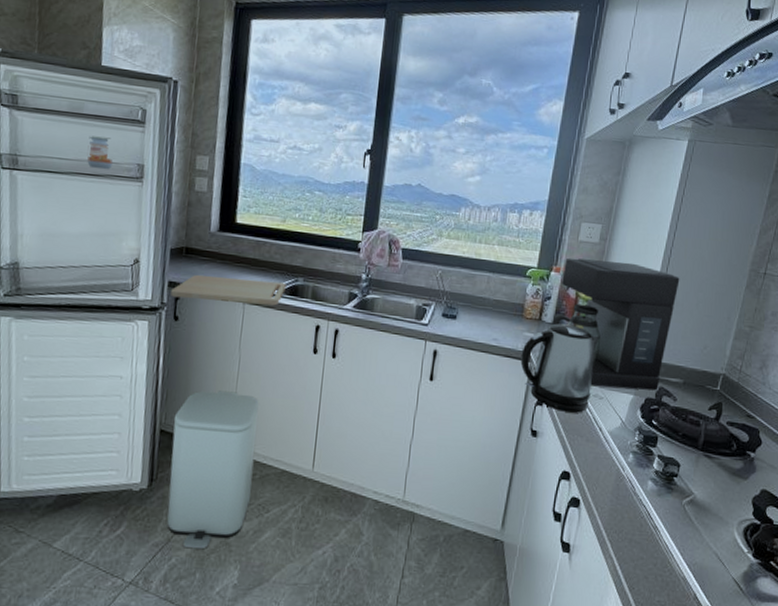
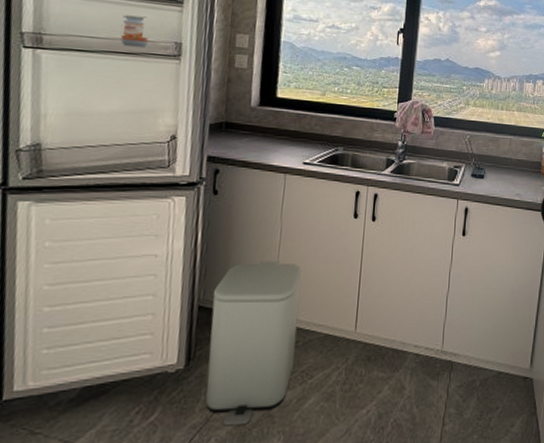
cutting board: present [171,275,286,306] -> none [210,148,327,175]

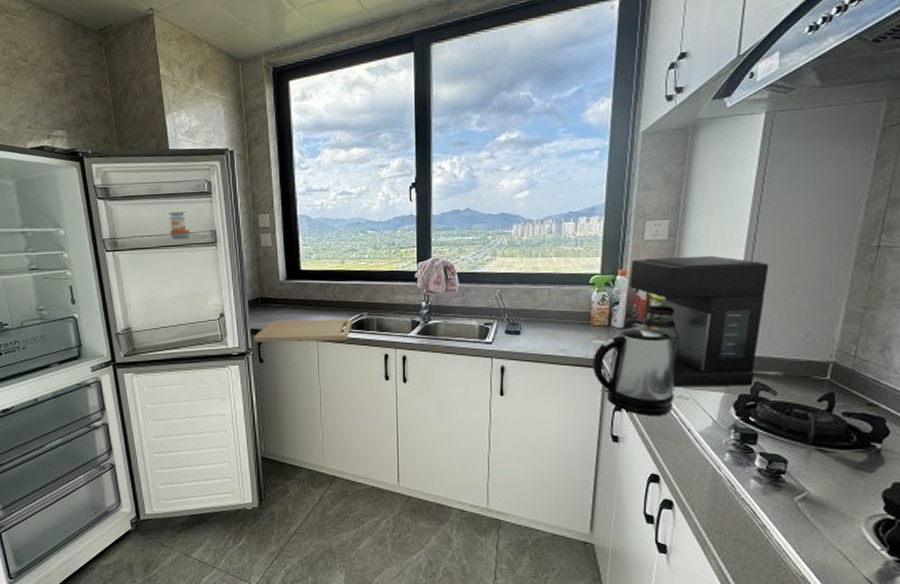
pedal bin: present [205,261,302,427] -> none [271,420,346,557]
cutting board: none [210,148,327,175] -> present [254,318,353,343]

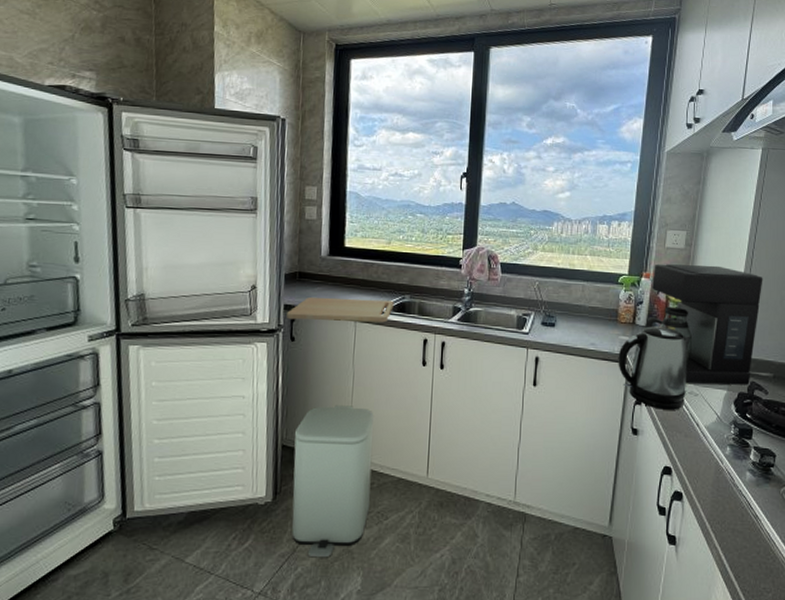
jam: present [168,211,191,240] -> none [204,173,229,204]
pedal bin: none [271,420,346,557] -> present [292,405,375,558]

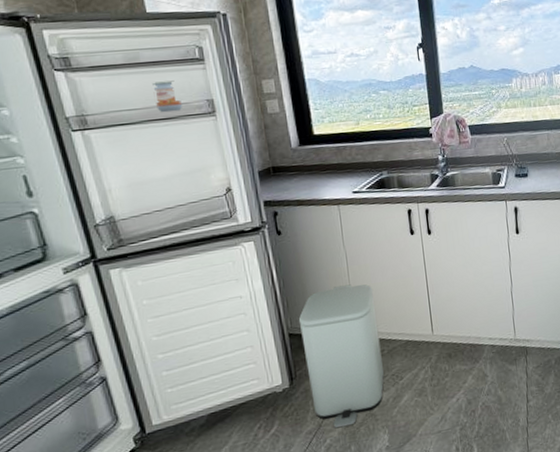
jam: none [204,173,229,204] -> present [152,80,183,113]
cutting board: present [287,297,394,323] -> none [268,178,373,215]

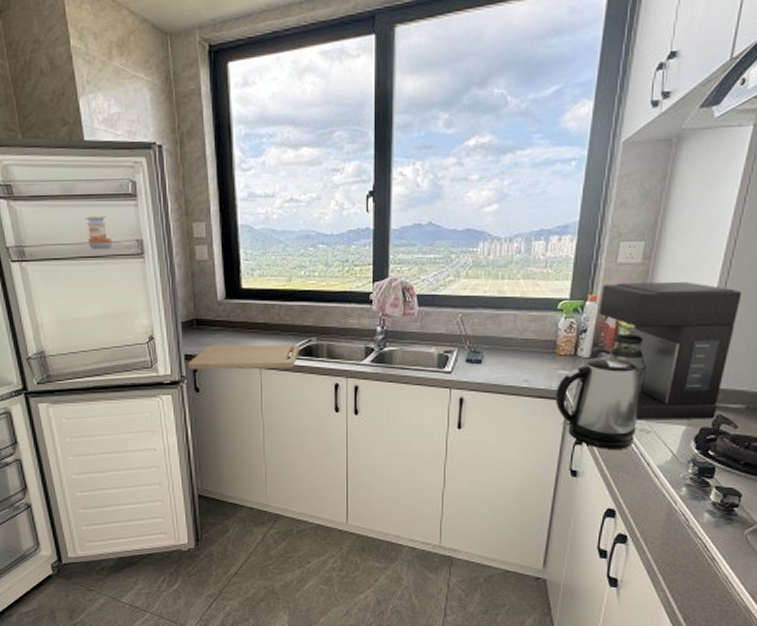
cutting board: none [268,178,373,215] -> present [188,344,300,370]
pedal bin: present [298,284,384,429] -> none [209,455,290,599]

